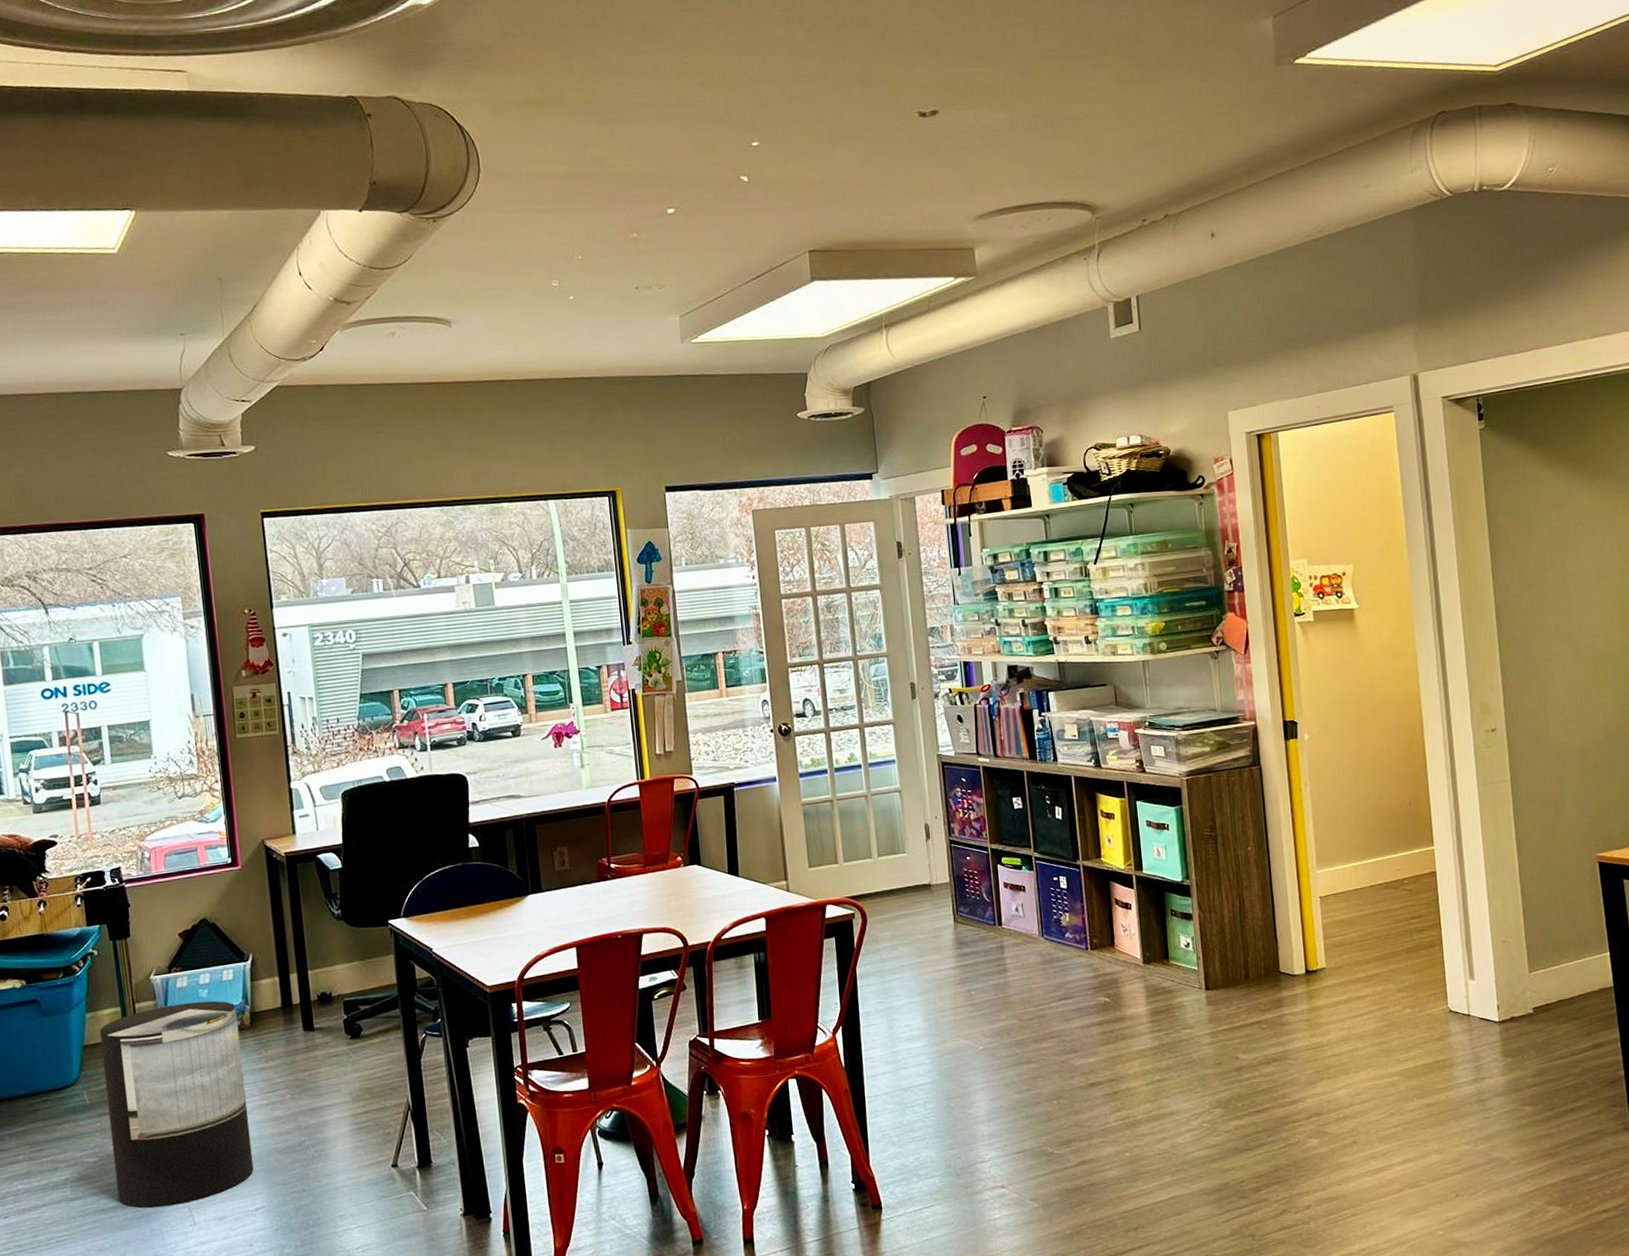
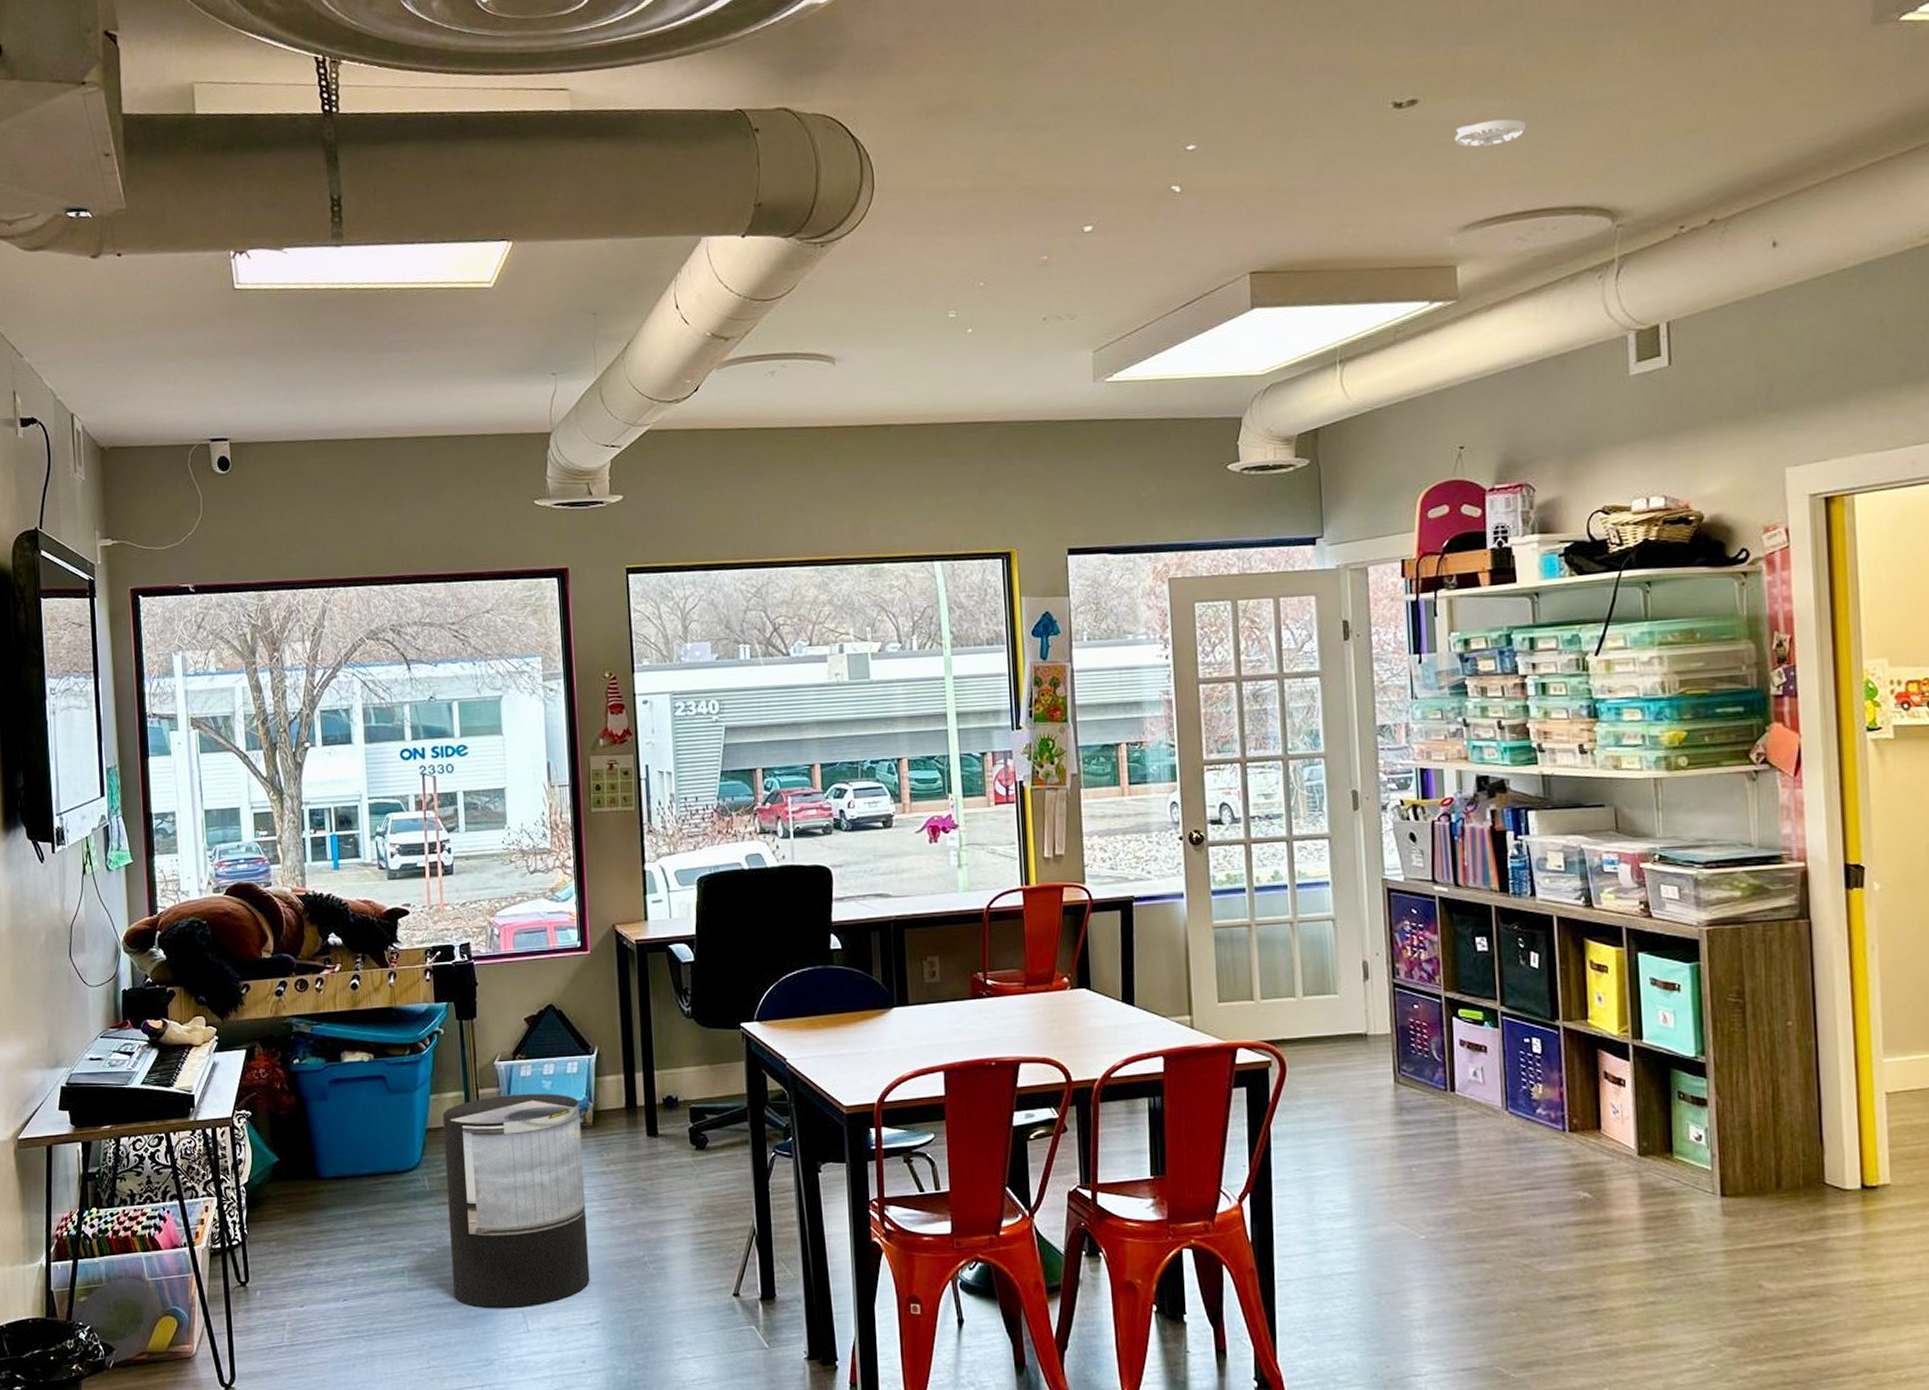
smoke detector: none [968,129,1024,152] -> present [1455,119,1527,148]

